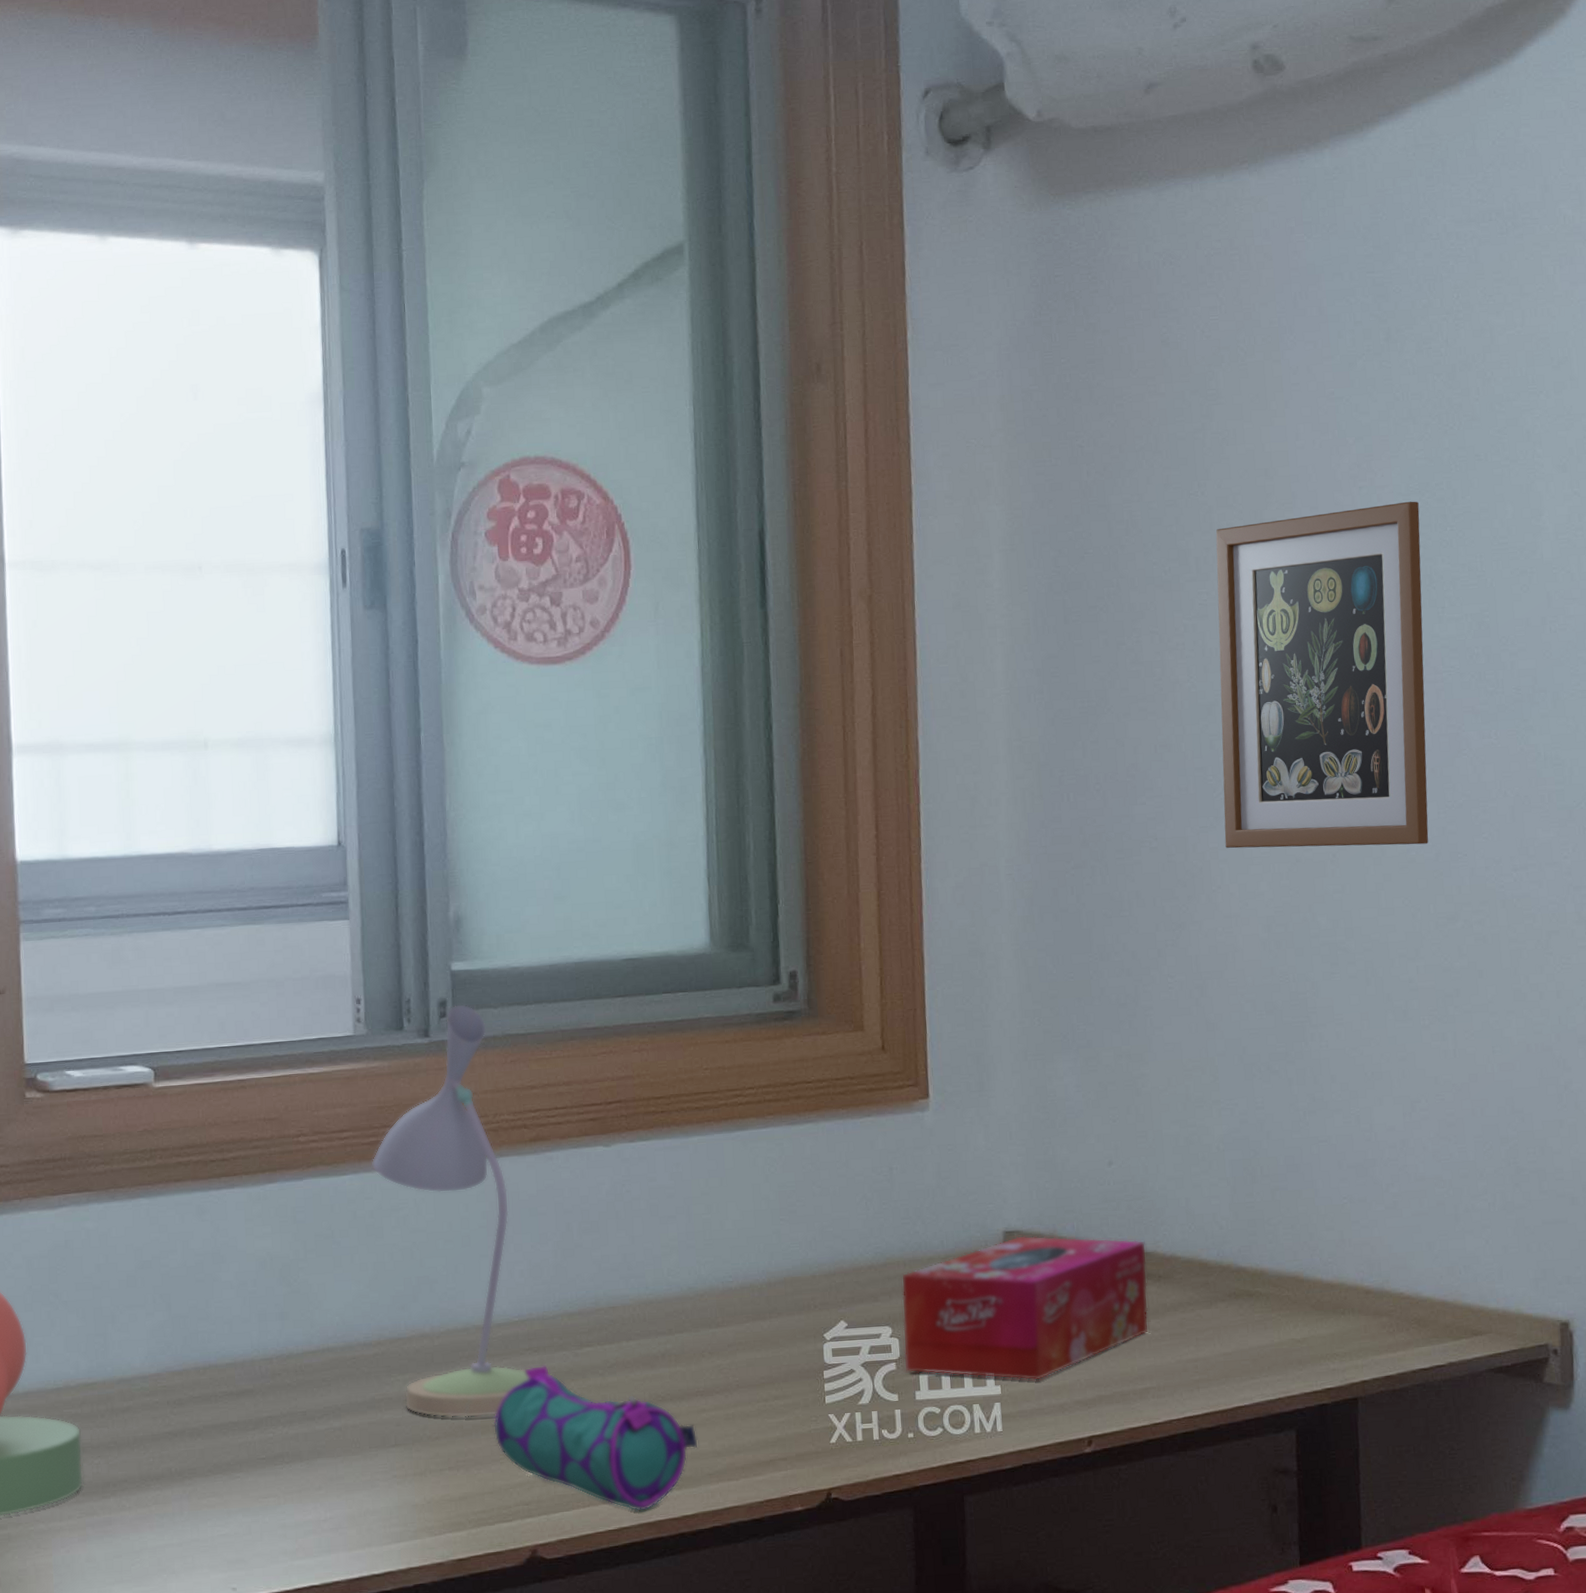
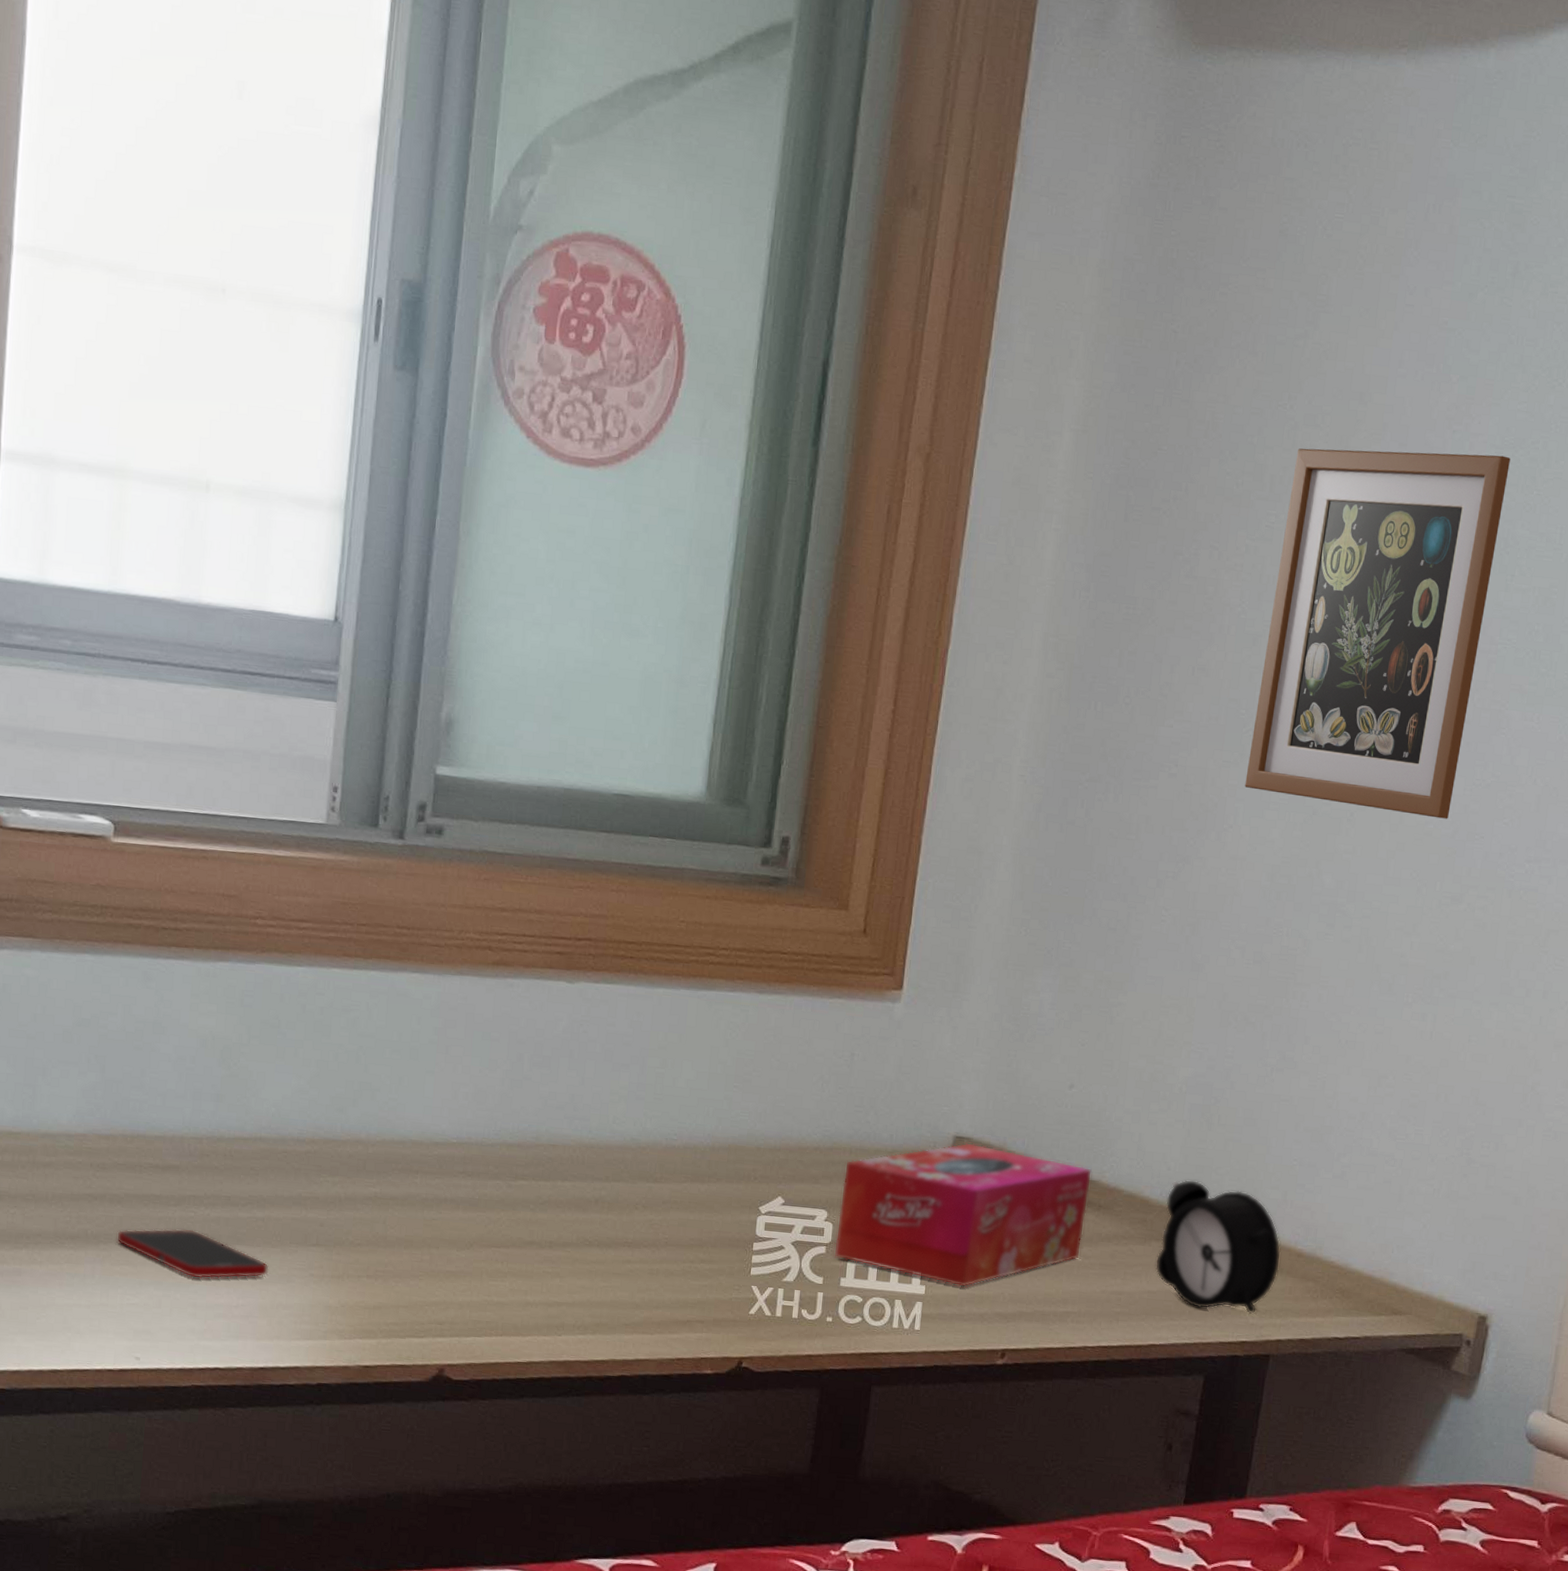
cell phone: none [199,1450,352,1499] -> present [116,1228,269,1279]
desk lamp: present [371,1003,555,1418] -> none [327,810,485,1233]
pencil case: present [493,1365,699,1512] -> none [417,1190,620,1350]
alarm clock: none [1224,1234,1351,1363] -> present [1155,1179,1281,1315]

